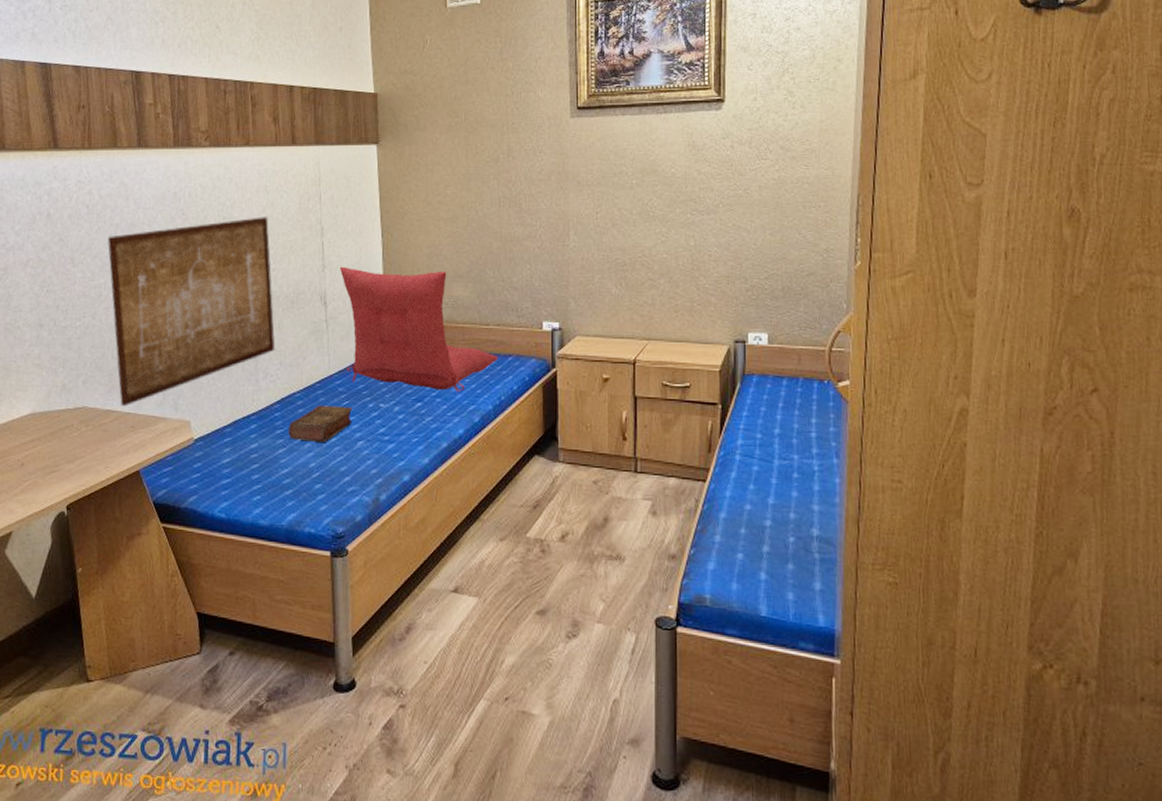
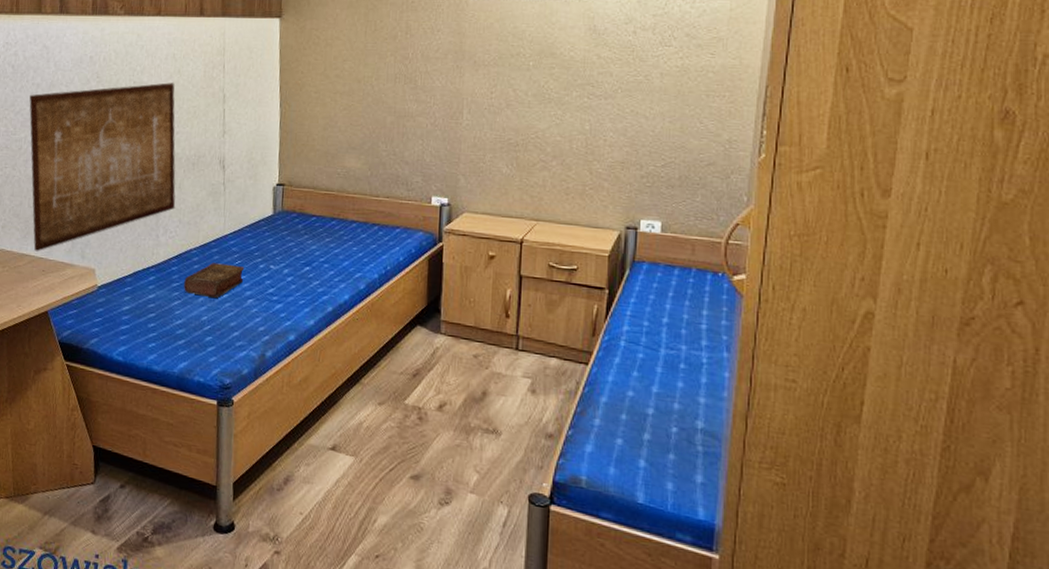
seat cushion: present [339,266,499,392] -> none [238,133,387,259]

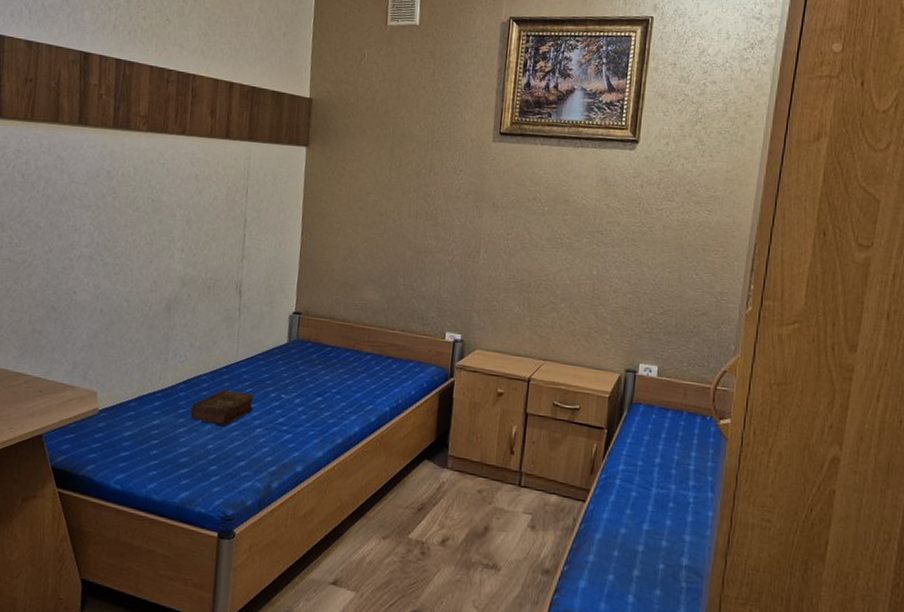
wall art: present [29,82,176,252] -> none [31,203,195,372]

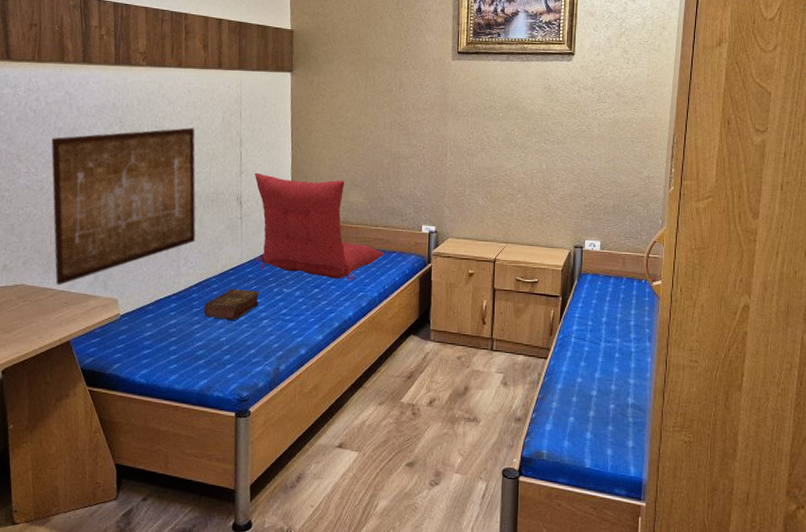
wall art: none [31,203,195,372] -> present [51,127,196,286]
seat cushion: none [254,258,401,391] -> present [254,172,385,281]

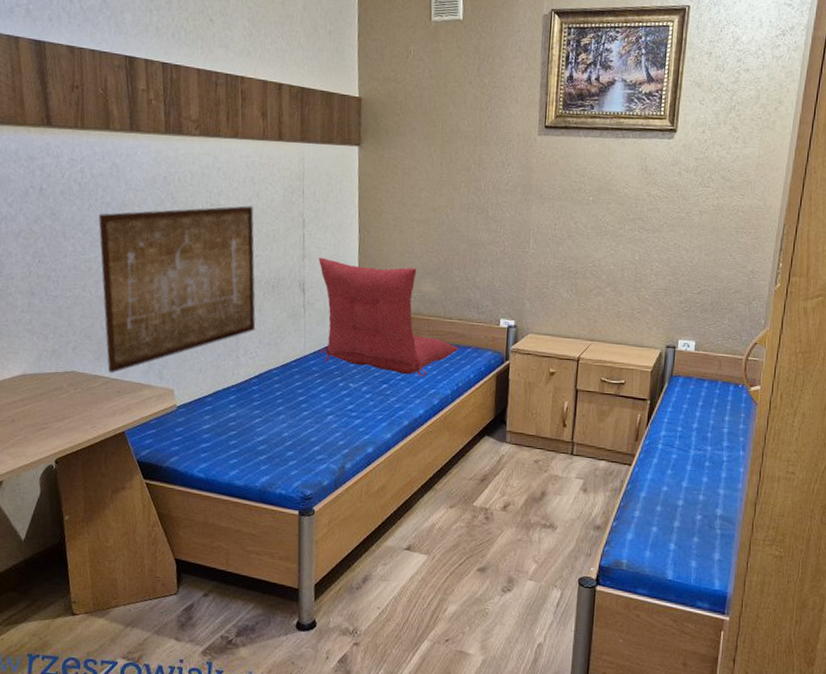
book: present [204,289,260,320] -> none [265,382,325,415]

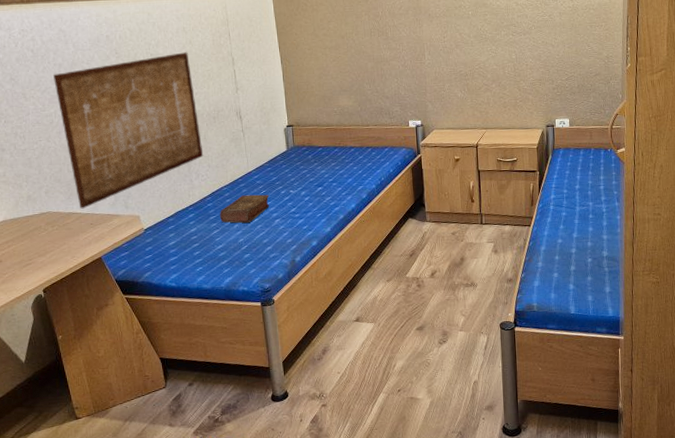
book: none [265,382,325,415] -> present [220,194,270,223]
seat cushion: present [318,257,459,377] -> none [249,88,378,177]

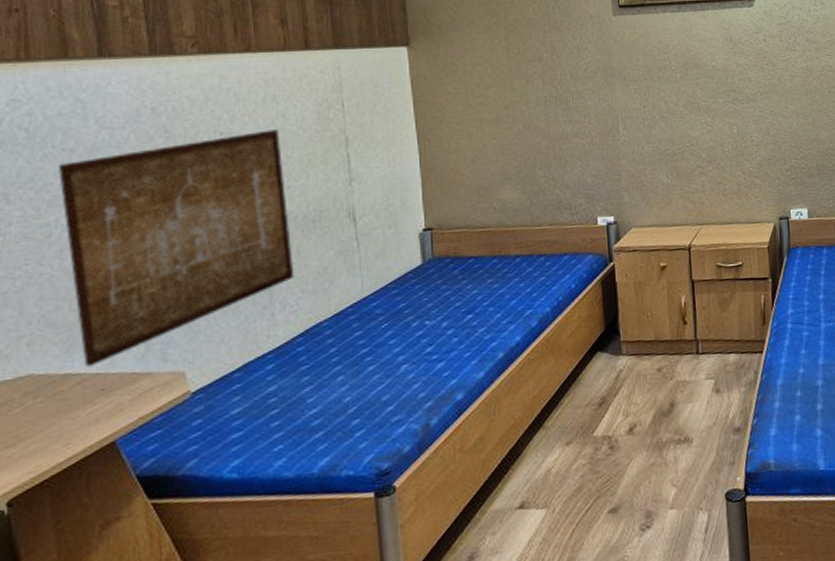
book: present [220,194,270,223] -> none [316,329,394,375]

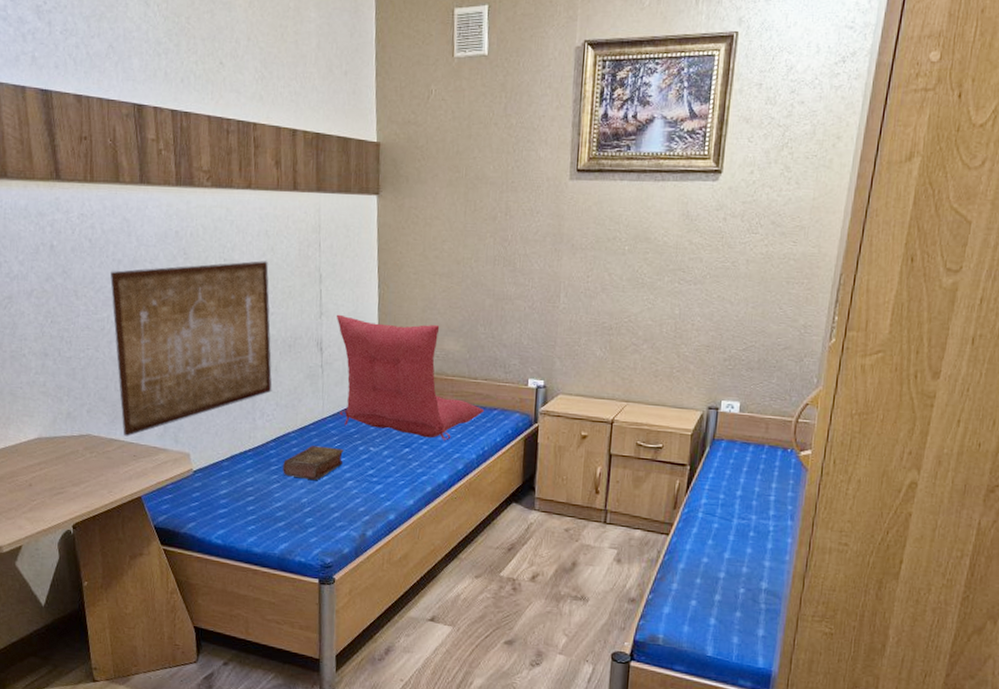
book: none [316,329,394,375] -> present [283,445,344,480]
seat cushion: none [369,175,554,302] -> present [336,314,485,441]

